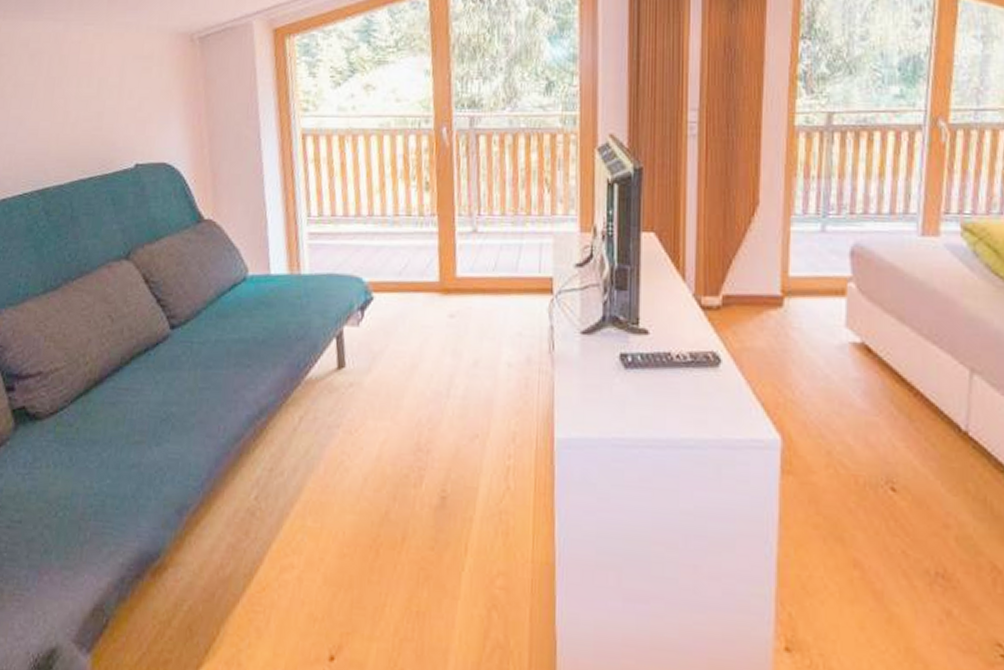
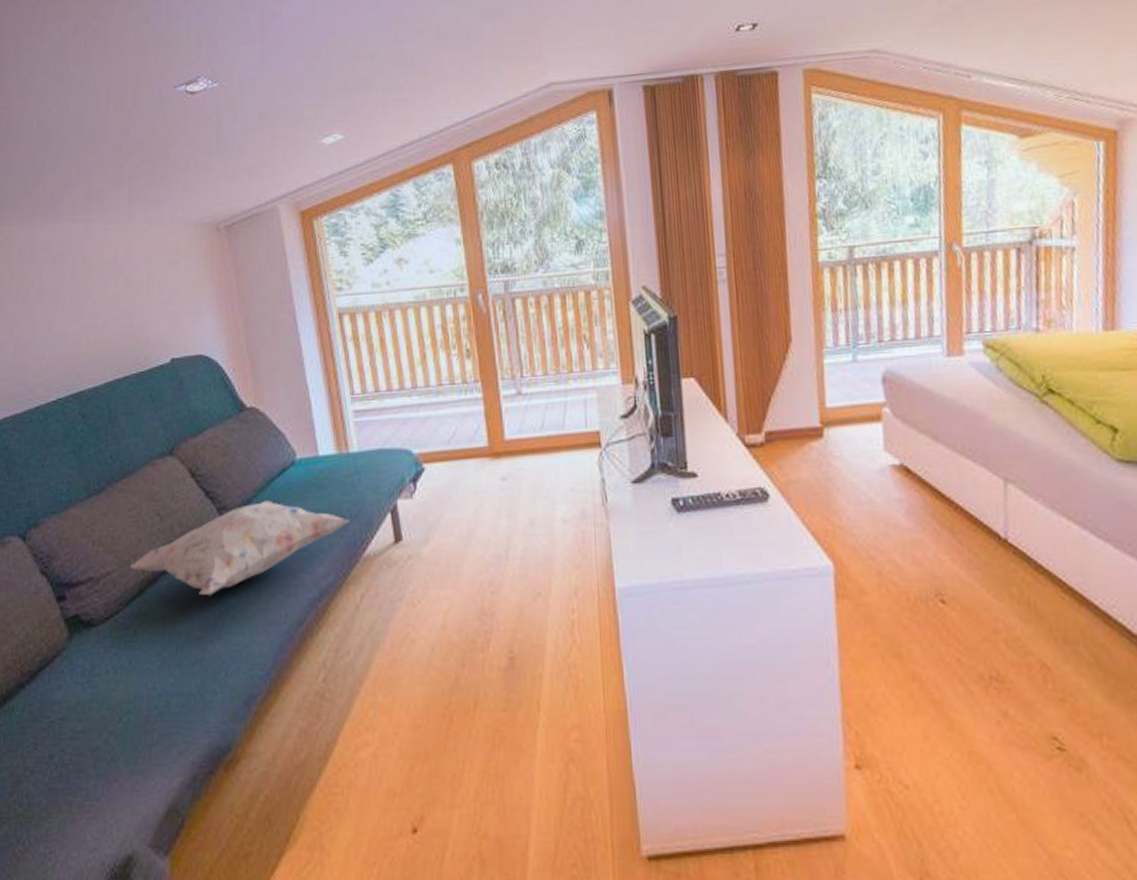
decorative pillow: none [77,313,294,402] -> present [129,500,349,596]

